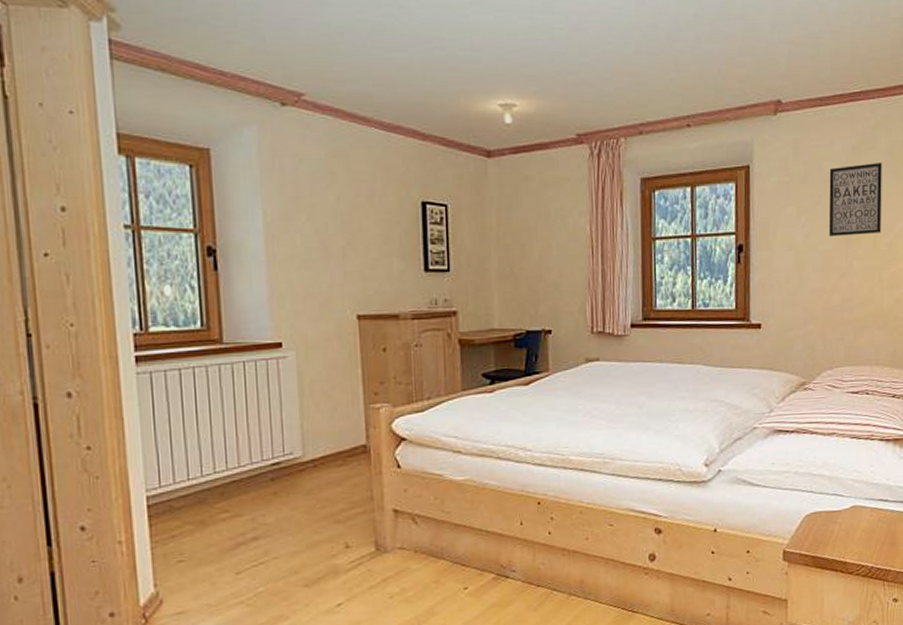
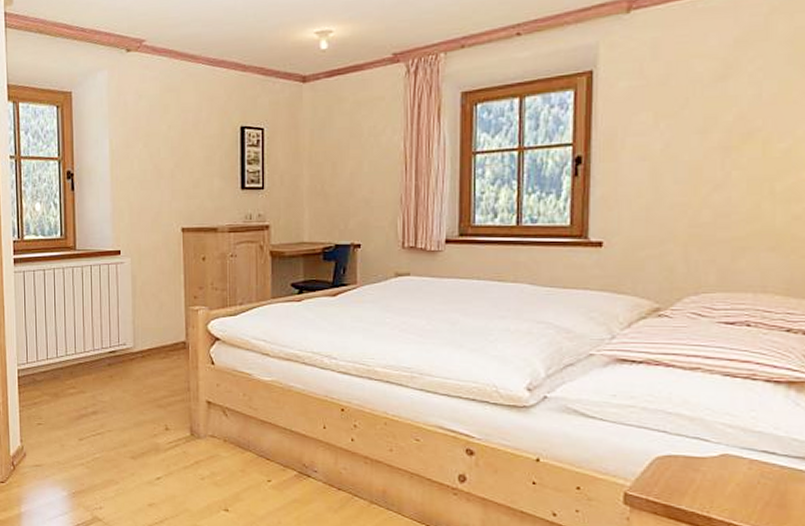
wall art: present [828,162,882,236] -> none [698,54,778,144]

